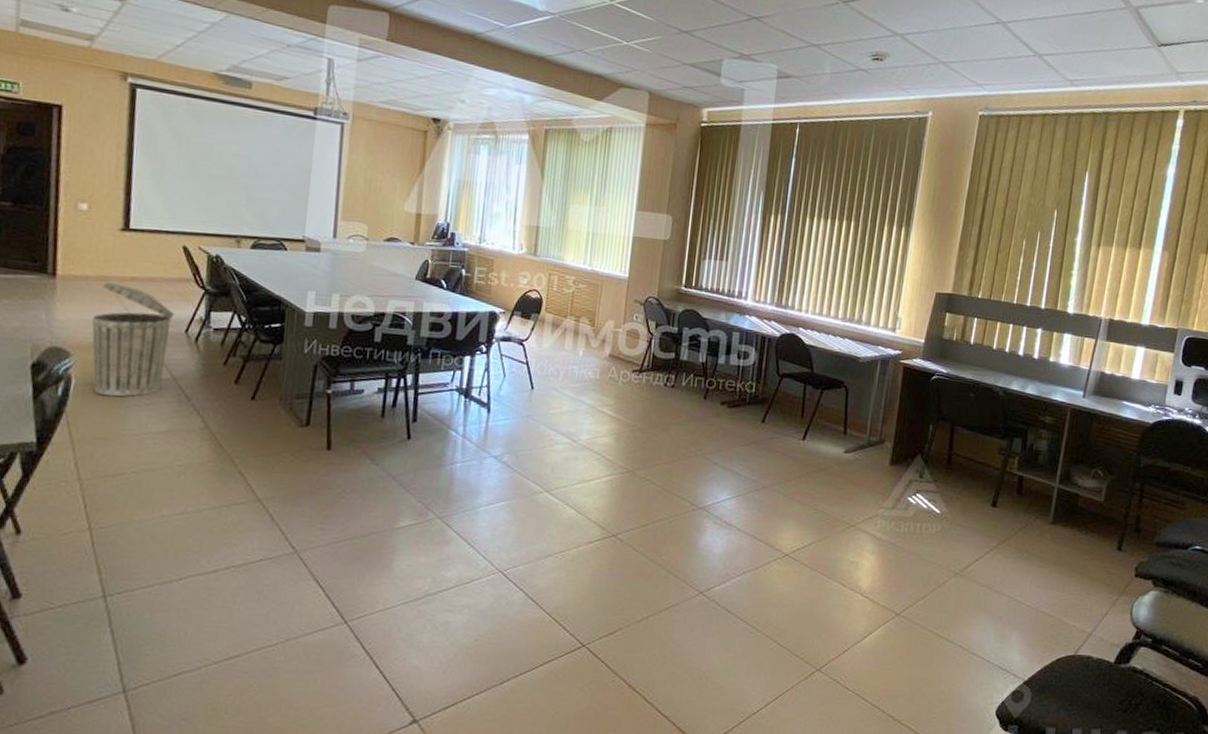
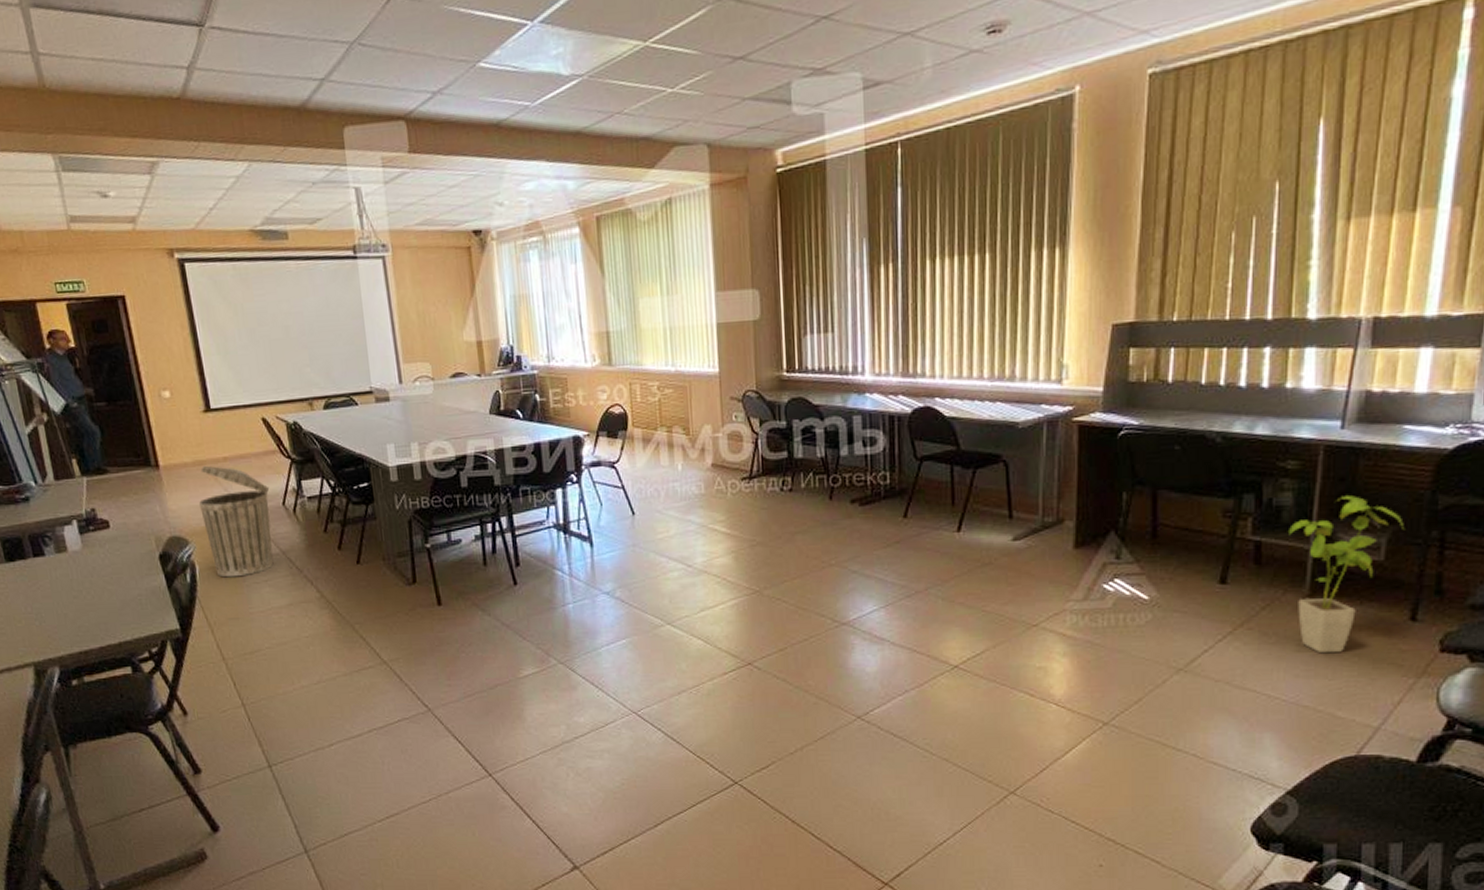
house plant: none [1042,449,1118,571] -> present [1289,496,1404,654]

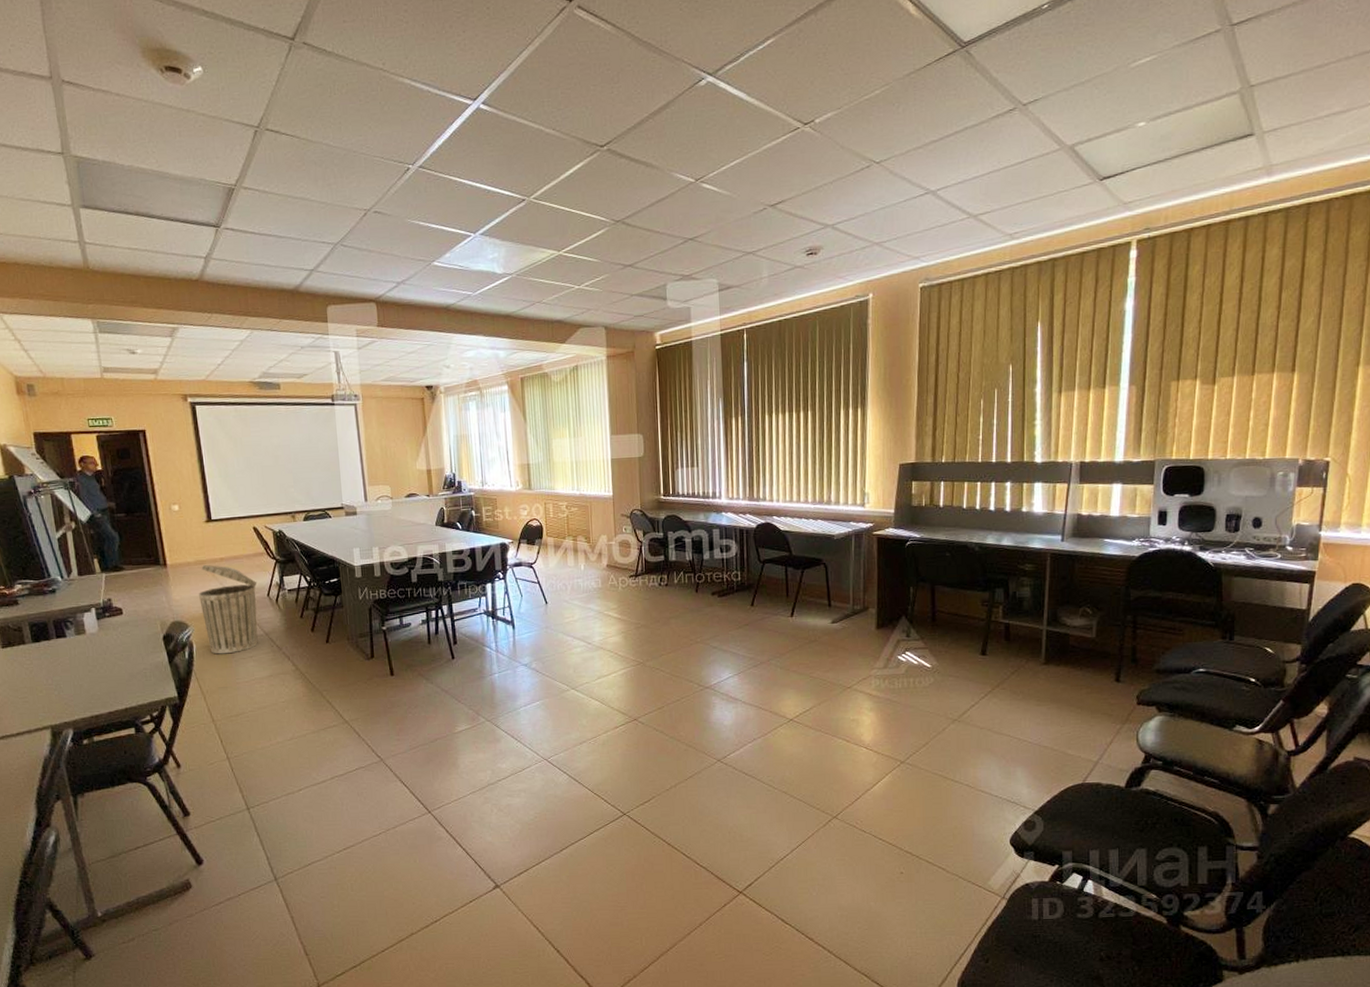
house plant: present [1289,496,1404,654] -> none [1028,590,1108,707]

